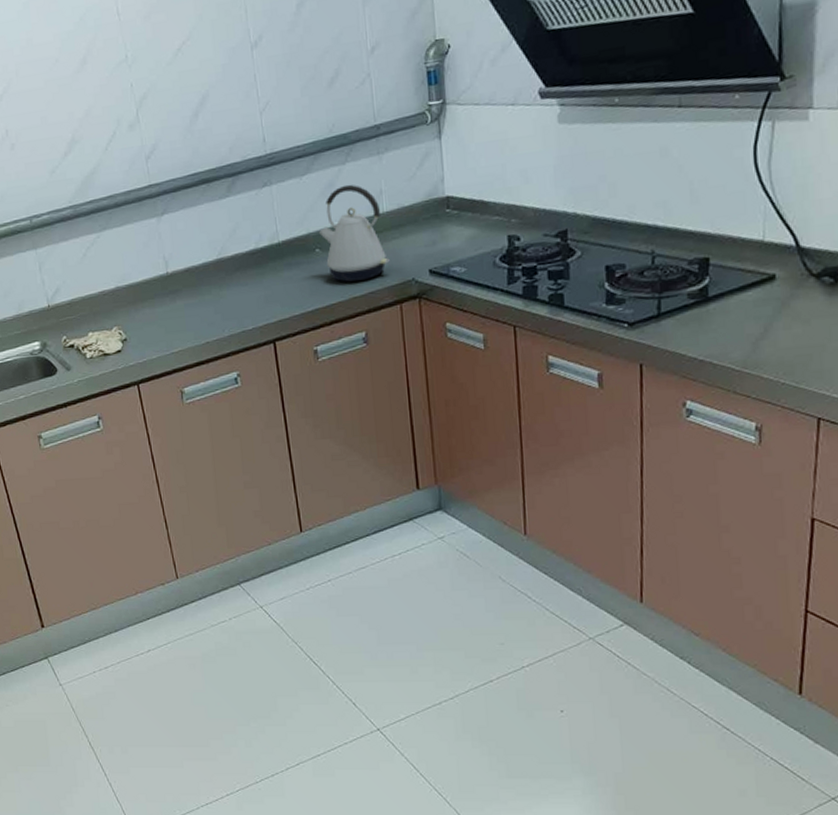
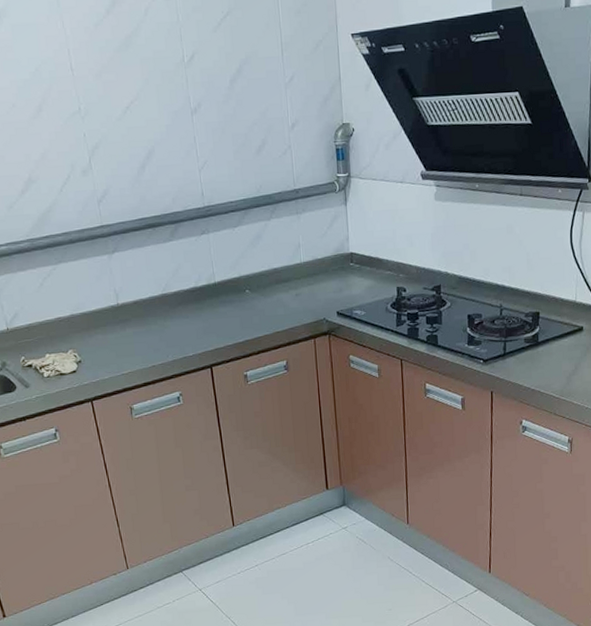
kettle: present [318,184,390,282] -> none [248,237,306,319]

